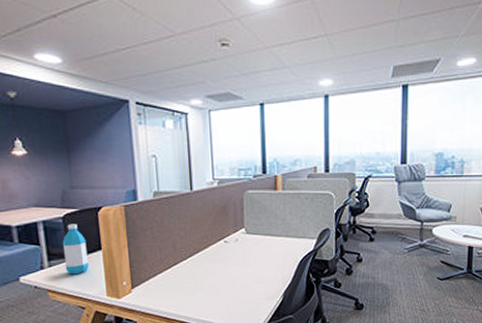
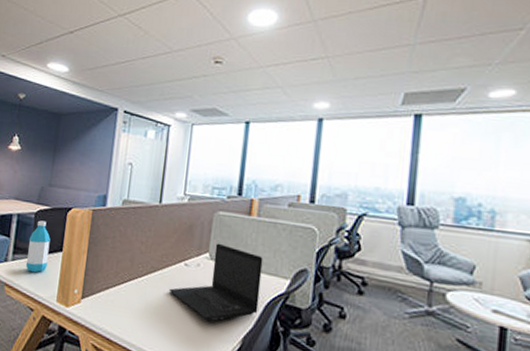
laptop: none [213,218,293,285] -> present [168,243,263,322]

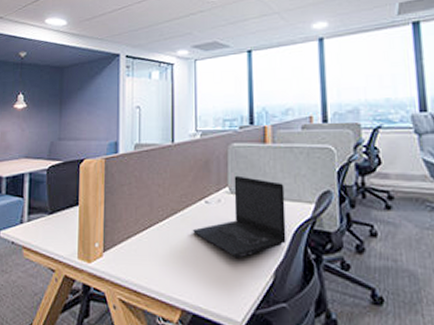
water bottle: present [25,220,51,273] -> none [42,176,65,231]

